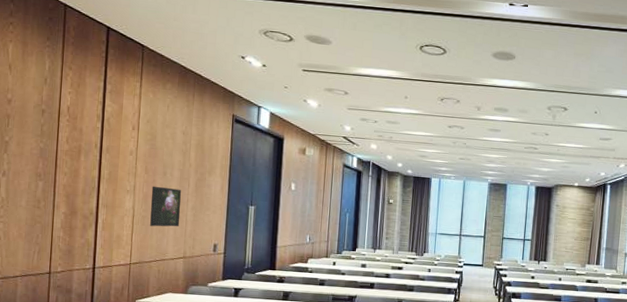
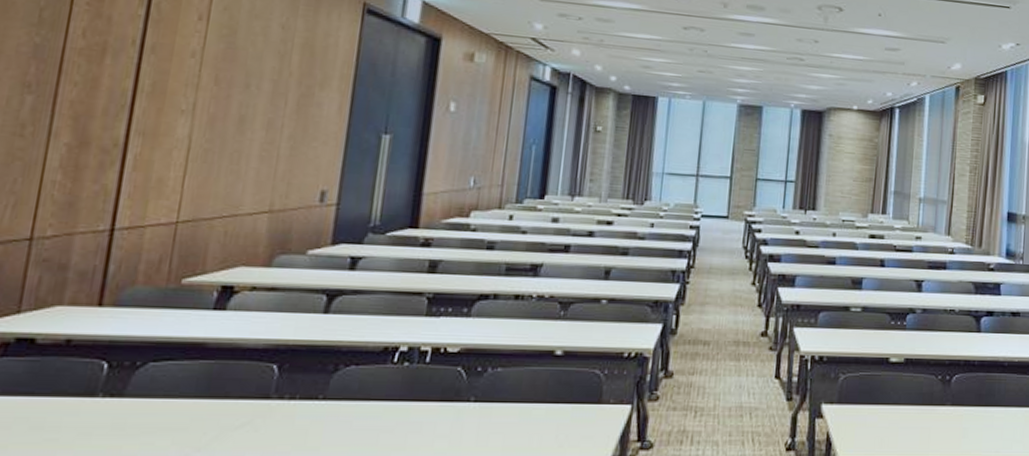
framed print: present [150,186,181,227] -> none [216,103,273,166]

